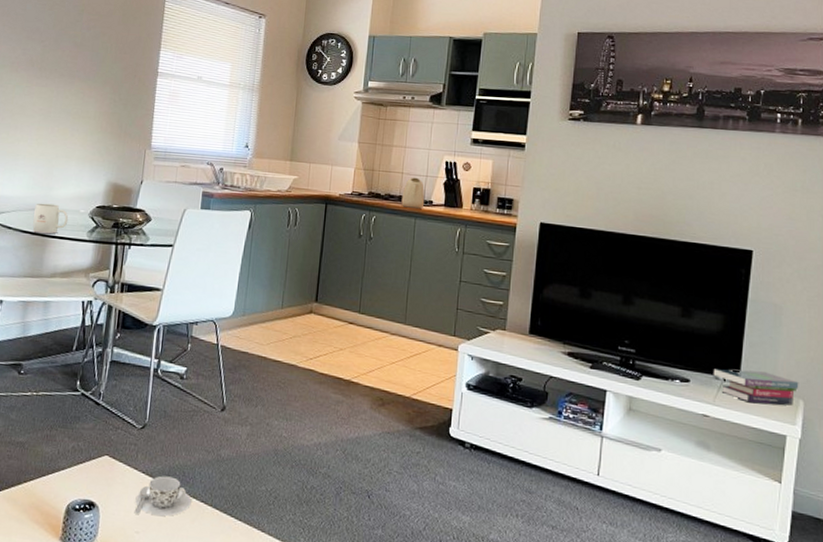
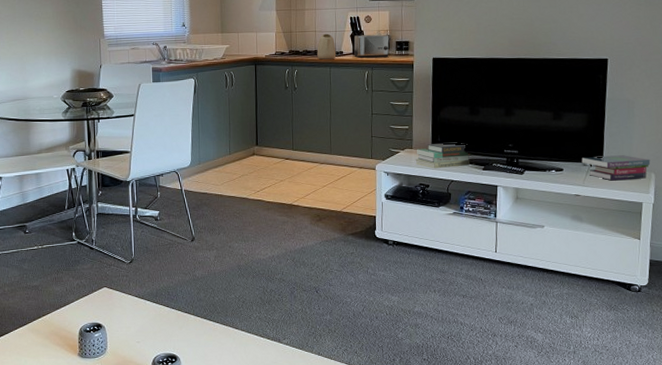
mug: present [32,203,69,234] -> none [15,93,45,119]
teacup: present [134,475,192,516] -> none [133,297,178,328]
toaster: none [445,184,491,216] -> present [354,34,390,59]
books: none [507,327,579,361] -> present [415,142,472,169]

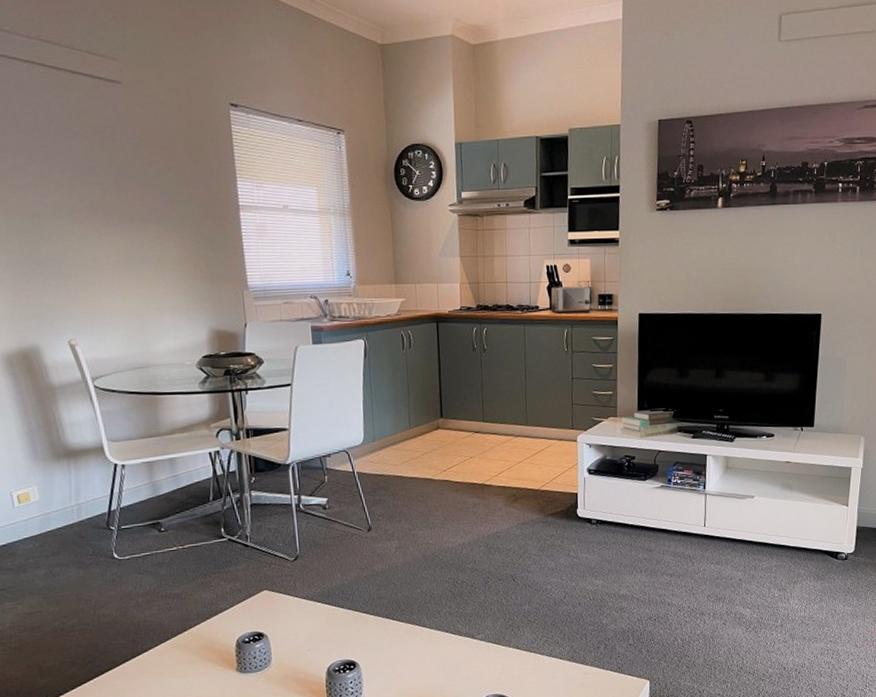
kettle: present [317,33,337,60] -> none [509,285,531,316]
books: present [581,155,651,181] -> none [792,418,861,446]

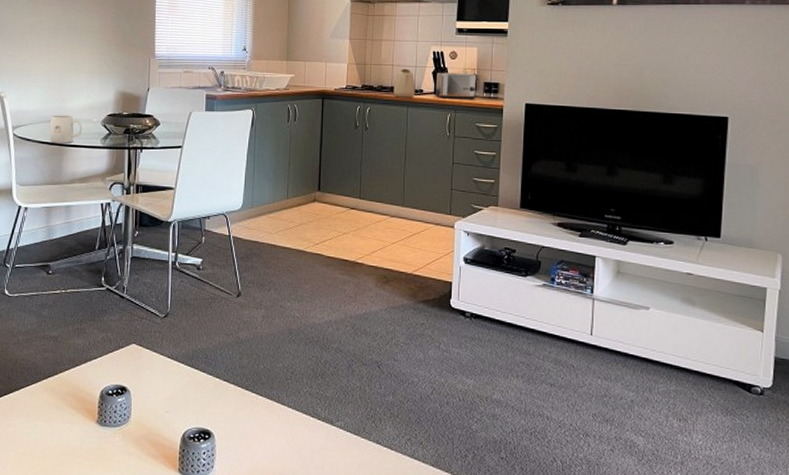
mug: none [135,360,176,392] -> present [49,115,83,143]
kettle: none [509,285,531,316] -> present [393,68,416,98]
books: present [620,408,681,439] -> none [501,201,567,232]

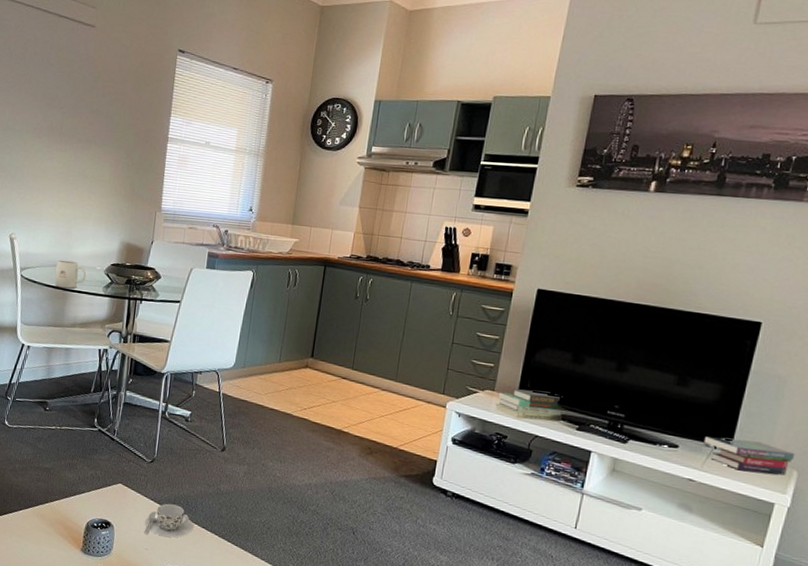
teacup: none [163,359,215,395] -> present [144,503,194,538]
kettle: present [393,68,416,98] -> none [398,242,423,273]
toaster: present [435,73,478,100] -> none [442,249,490,281]
books: none [501,201,567,232] -> present [495,389,567,422]
books: none [695,229,777,260] -> present [703,436,795,476]

